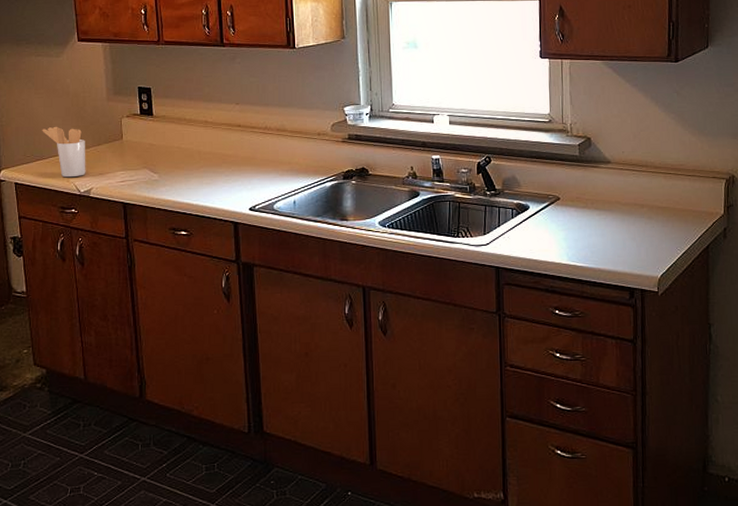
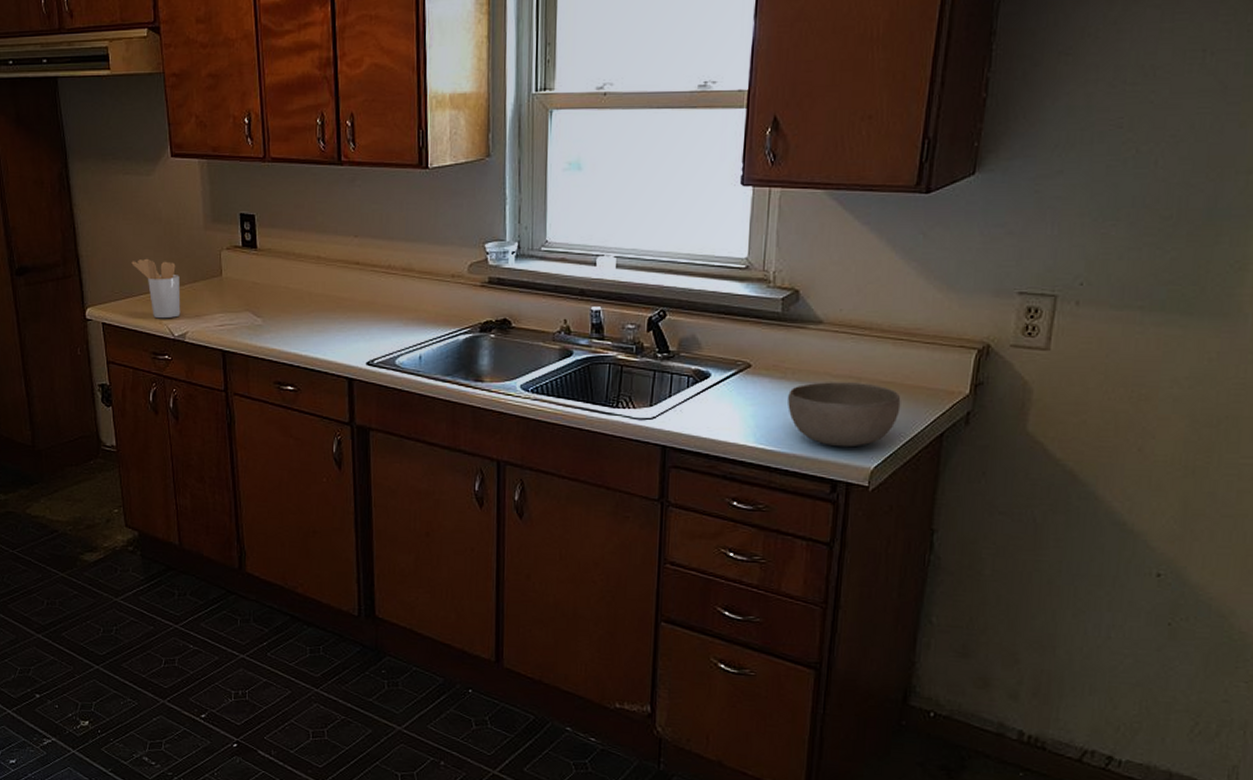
bowl: none [590,208,675,261] -> present [788,382,901,448]

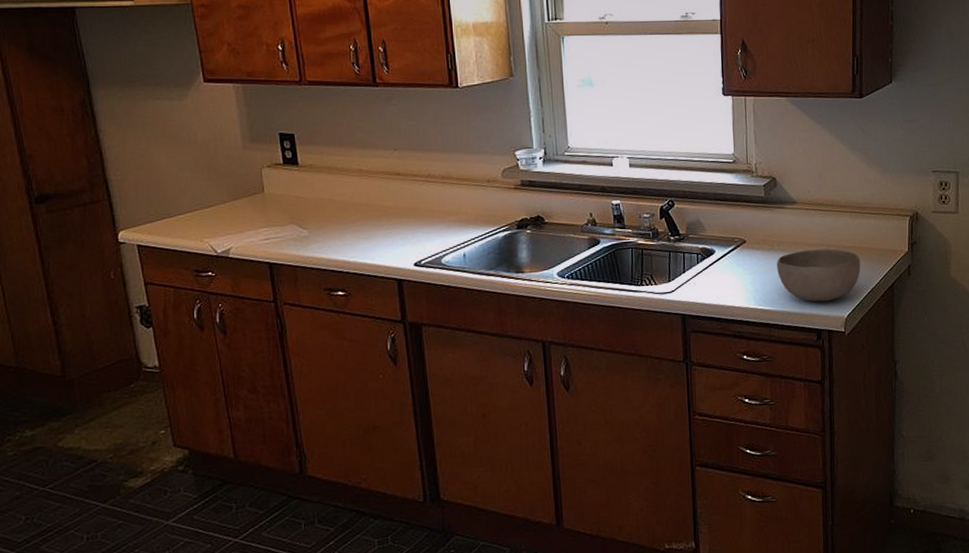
utensil holder: present [131,258,181,319] -> none [166,179,223,237]

